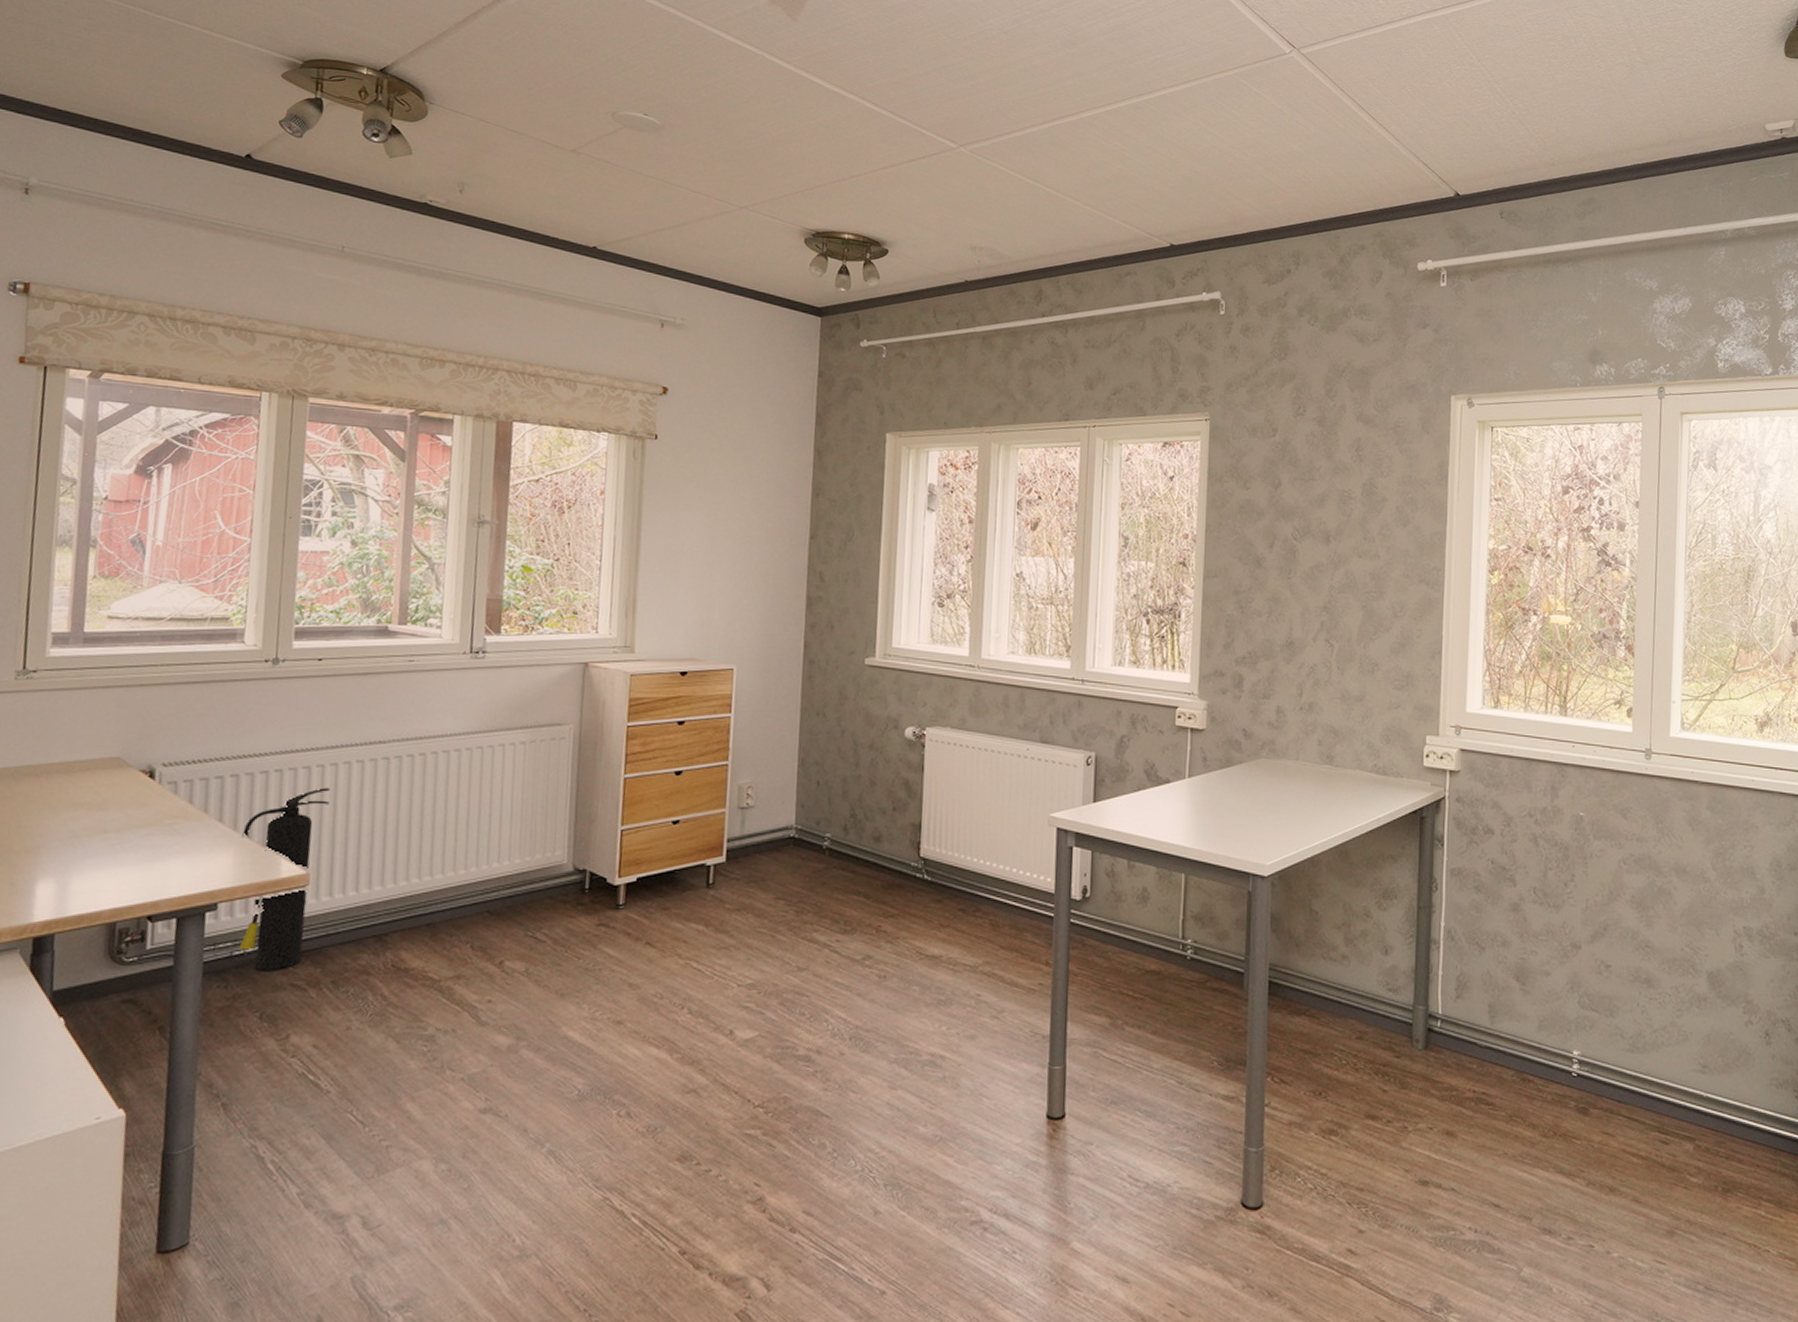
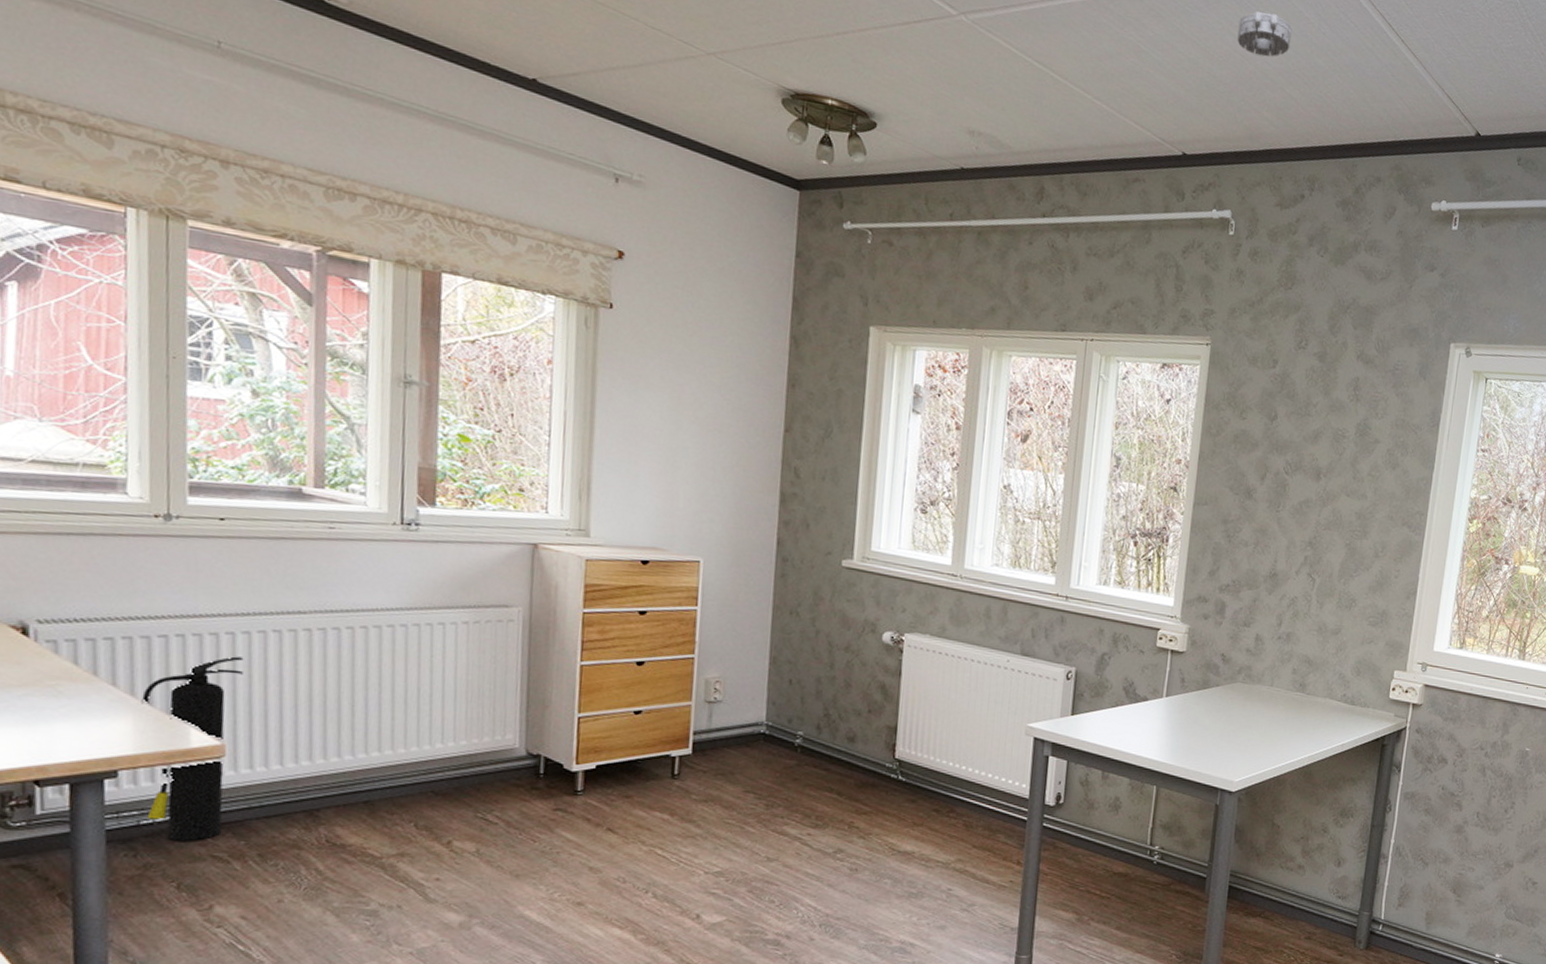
smoke detector: none [1215,109,1266,149] -> present [1237,11,1292,57]

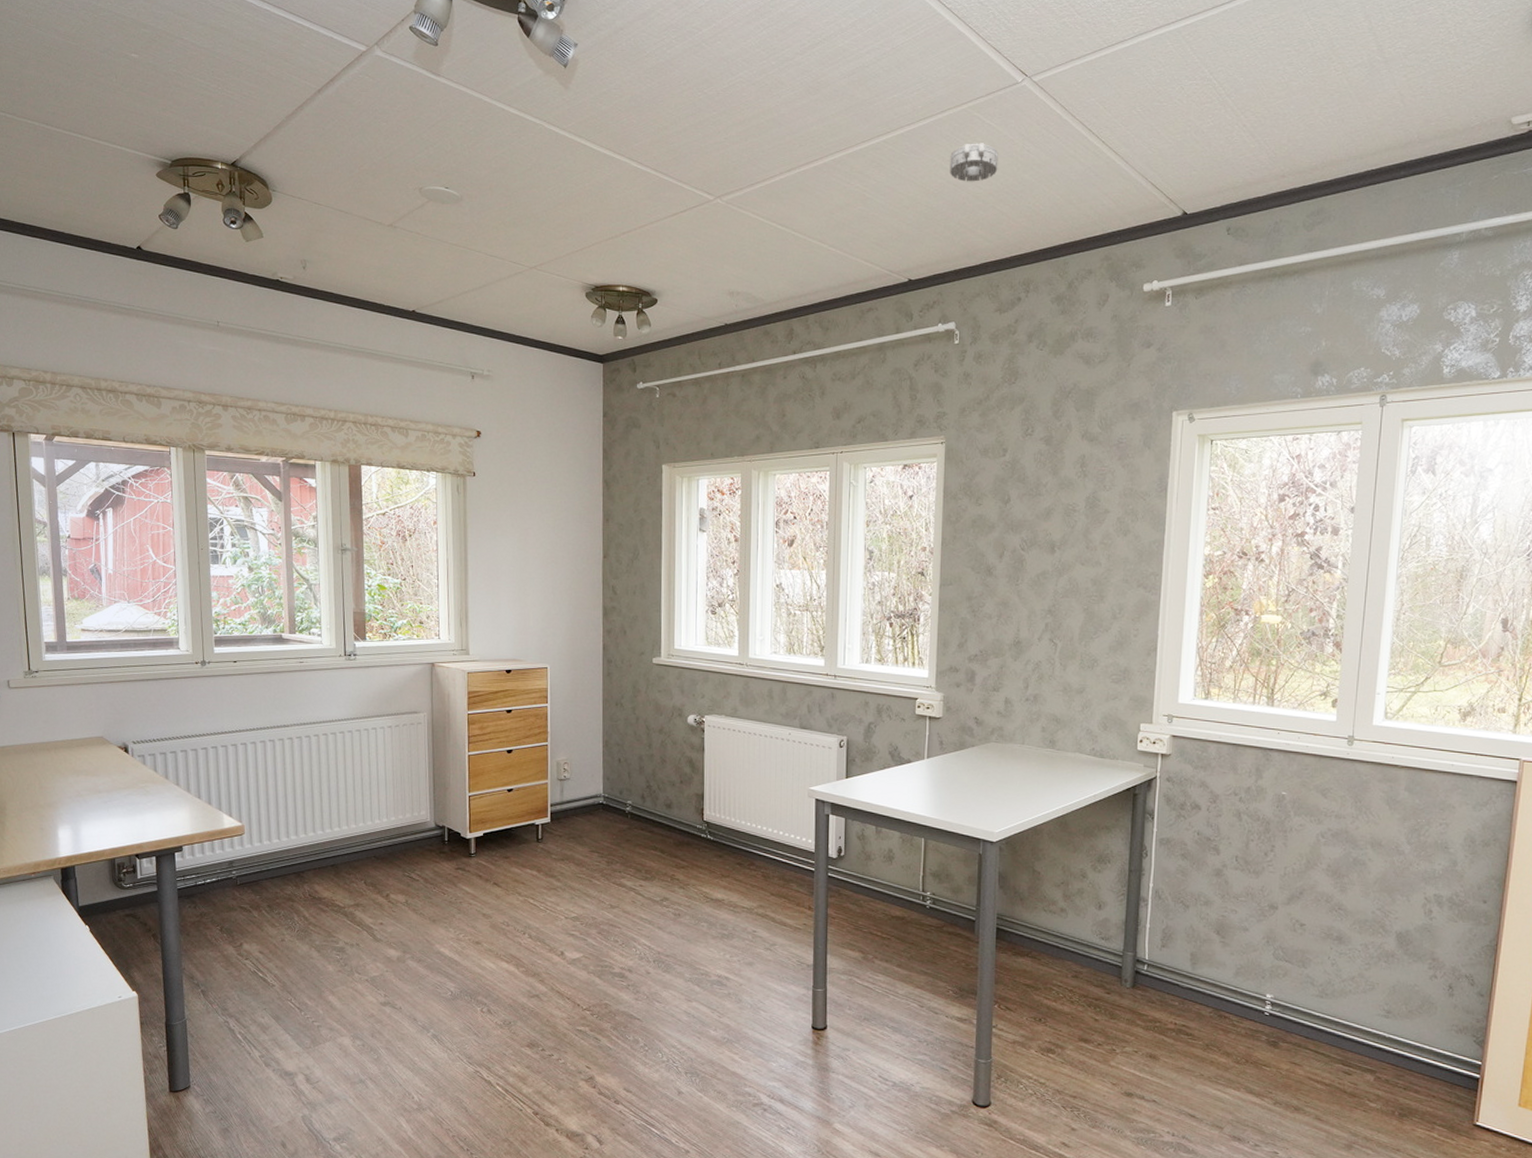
fire extinguisher: present [141,656,244,842] -> none [194,760,253,897]

